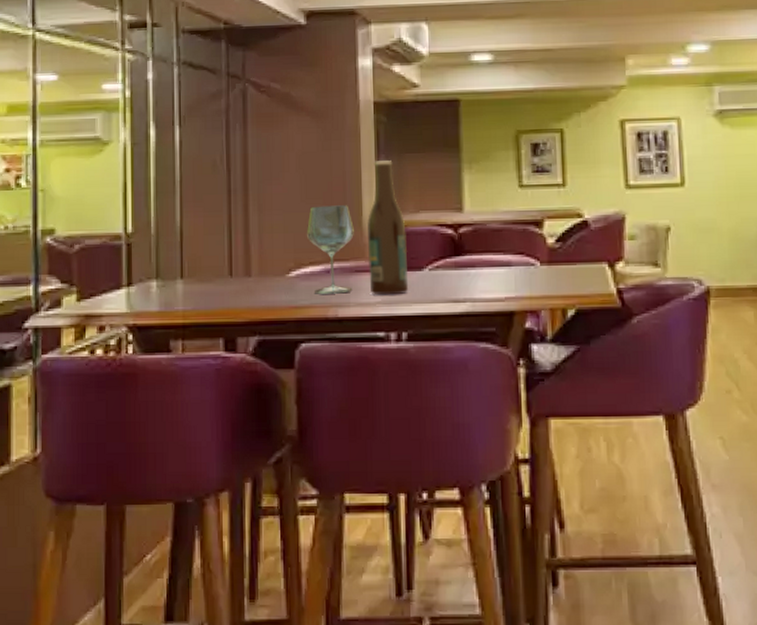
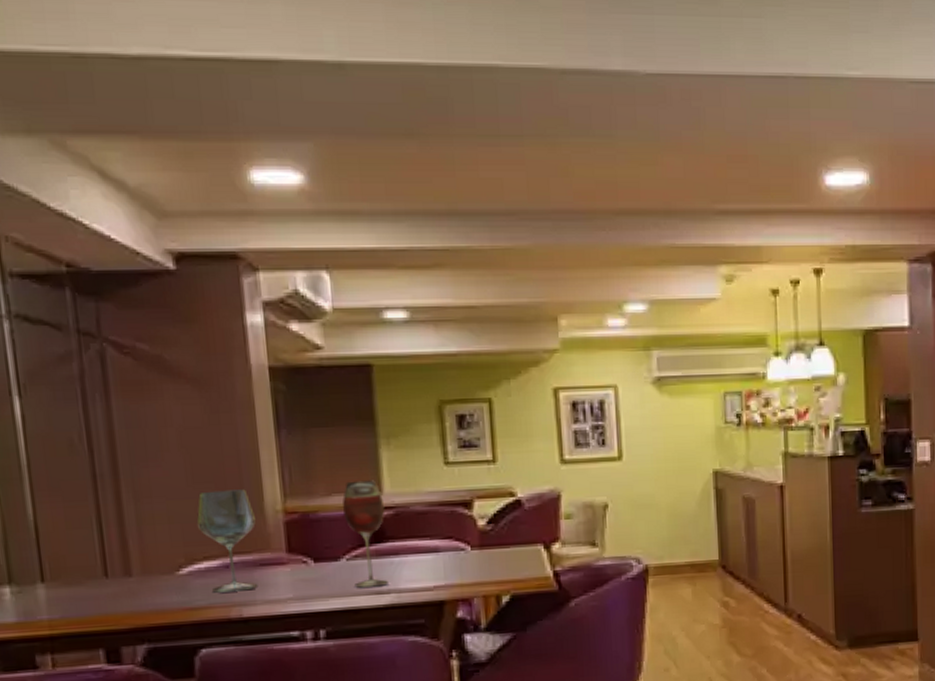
beer bottle: present [367,160,409,296] -> none [271,436,325,591]
wineglass: none [427,199,465,296] -> present [342,480,388,588]

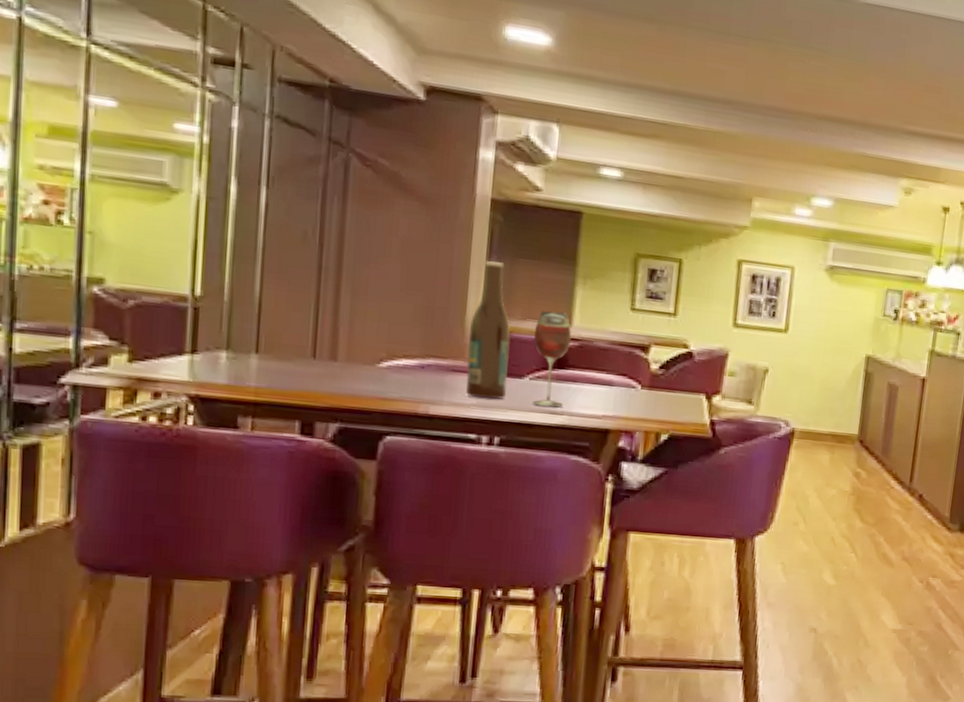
wine glass: present [196,489,259,593] -> none [402,298,457,391]
beer bottle: none [271,436,325,591] -> present [465,261,510,399]

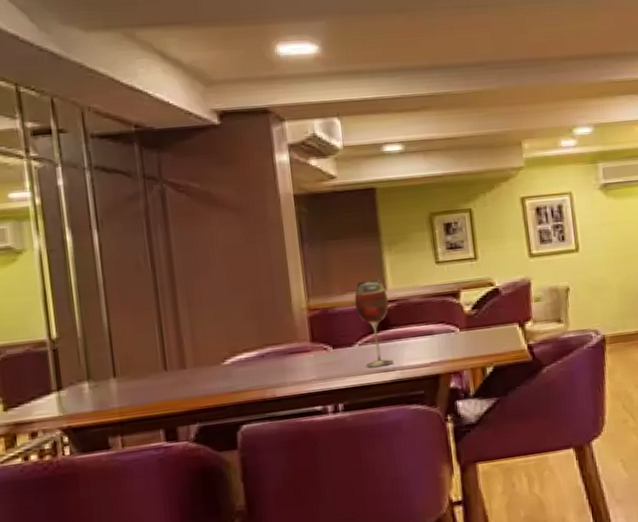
beer bottle: present [465,261,510,399] -> none [297,248,342,374]

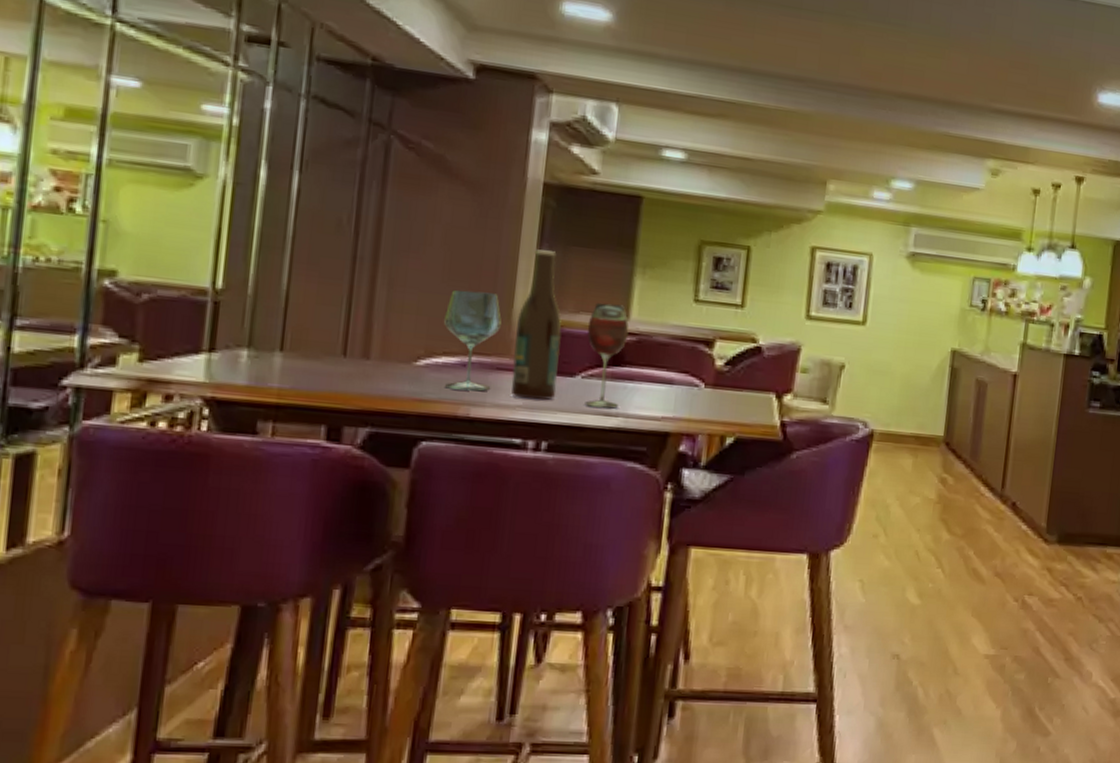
wine glass: none [238,293,288,378] -> present [443,289,502,392]
beer bottle: none [297,248,342,374] -> present [511,249,562,400]

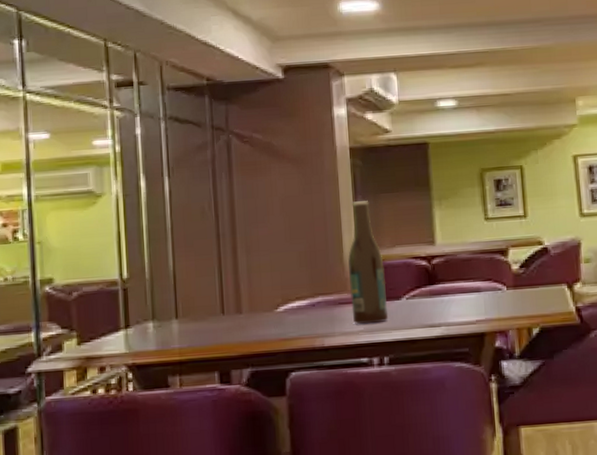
wine glass: present [443,289,502,392] -> none [291,243,337,327]
wineglass: present [585,302,629,409] -> none [403,234,439,322]

